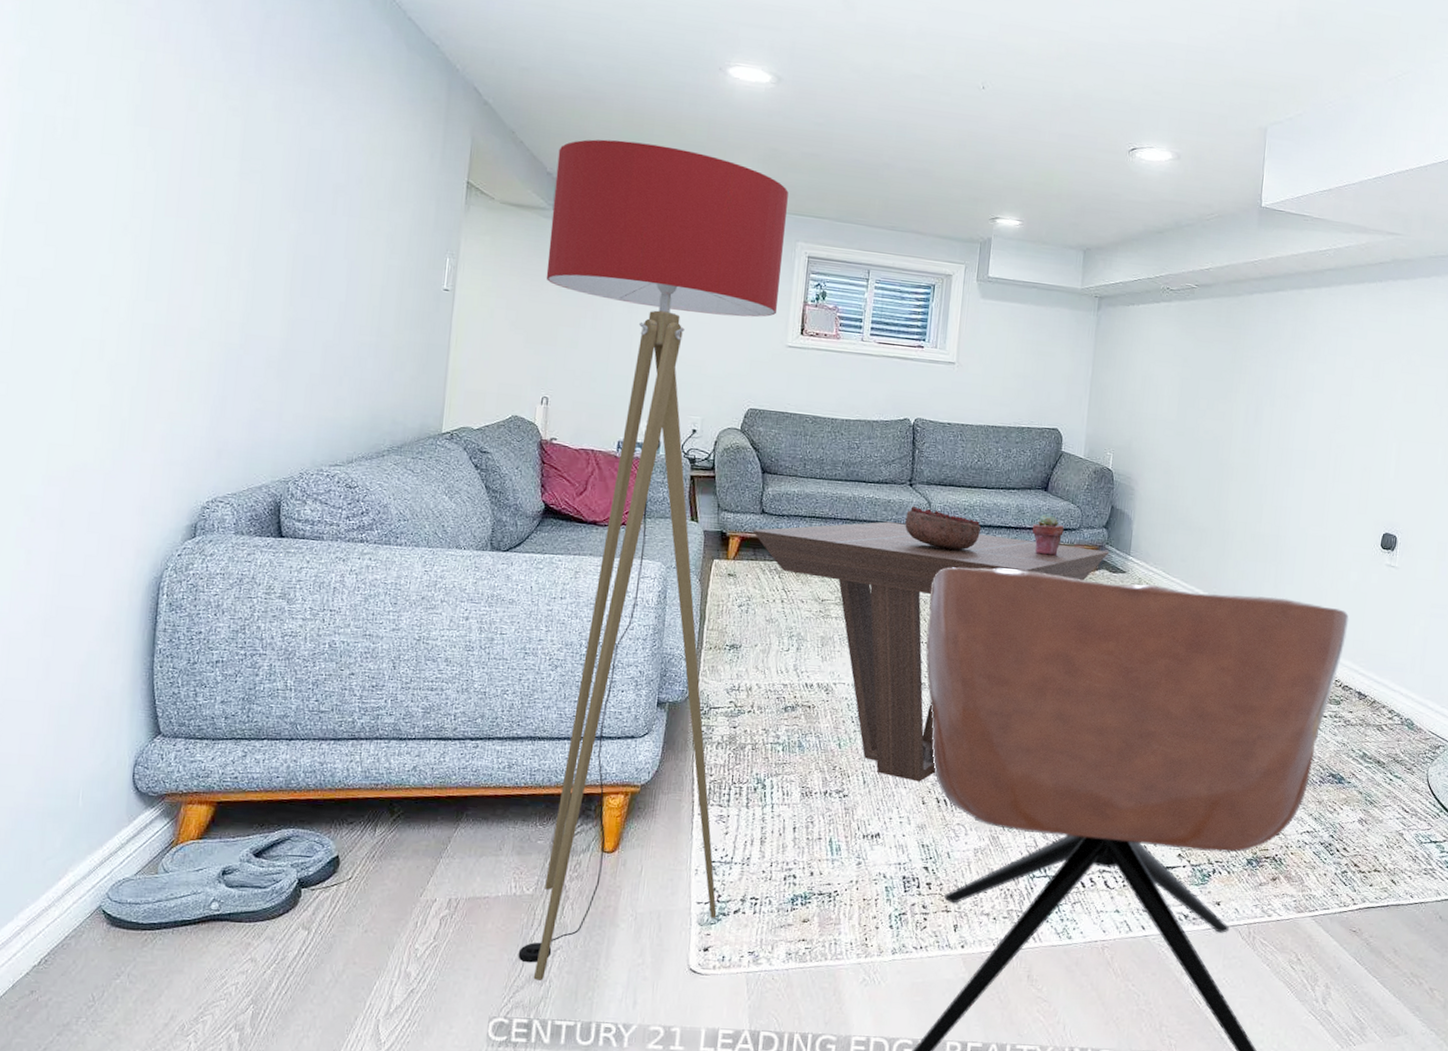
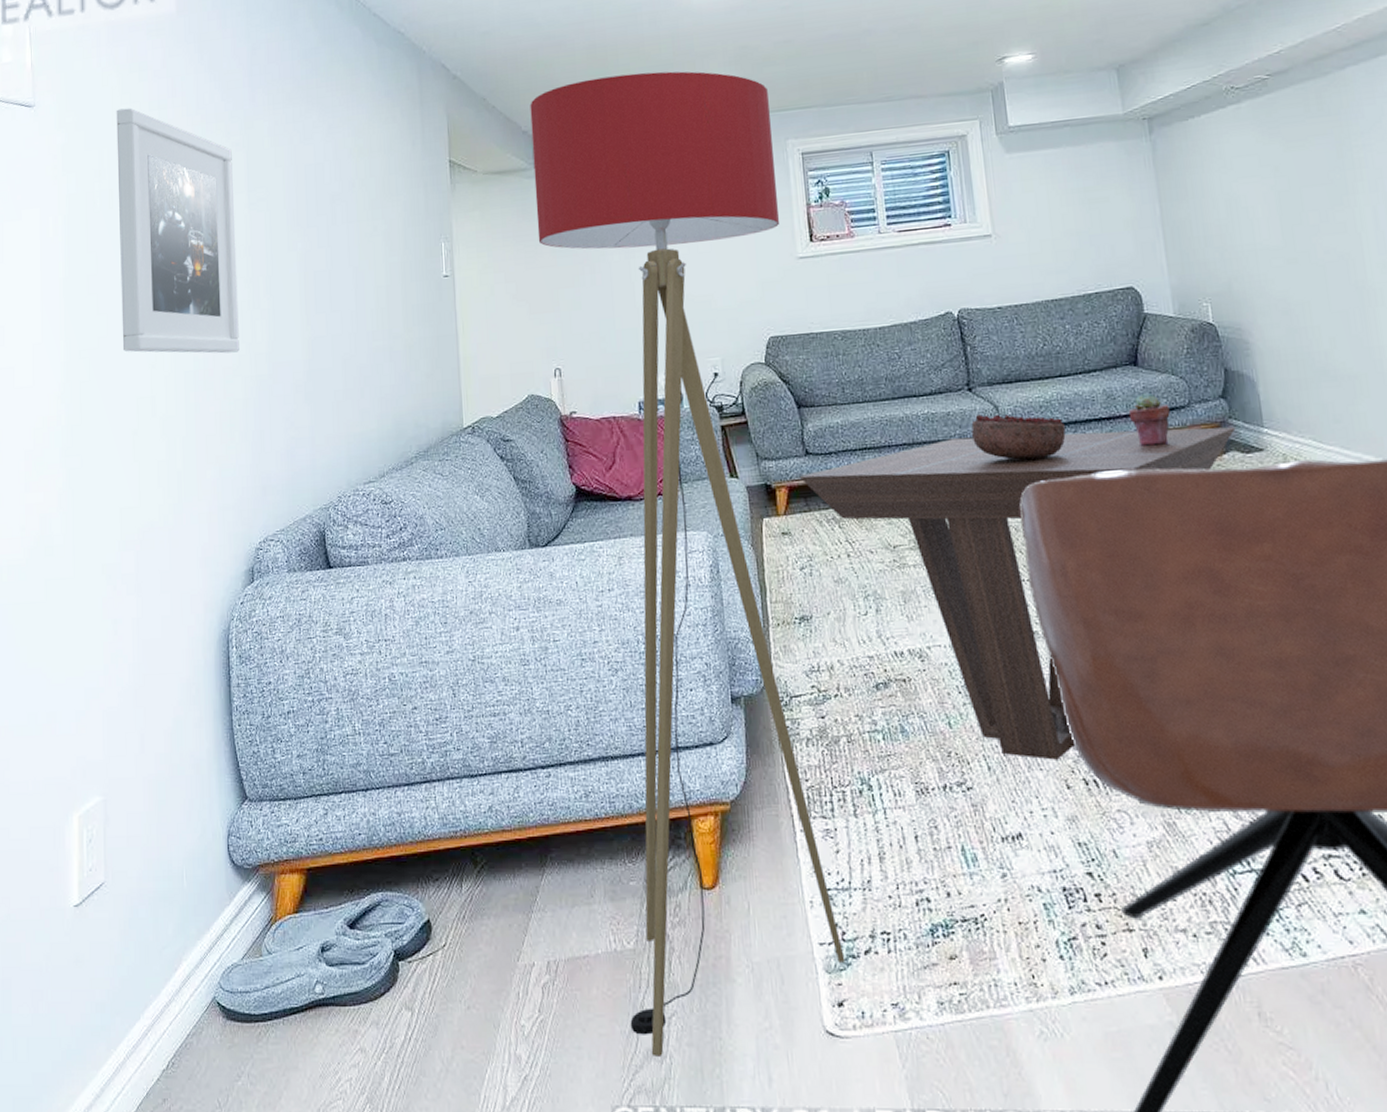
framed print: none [72,37,228,316] -> present [116,108,240,354]

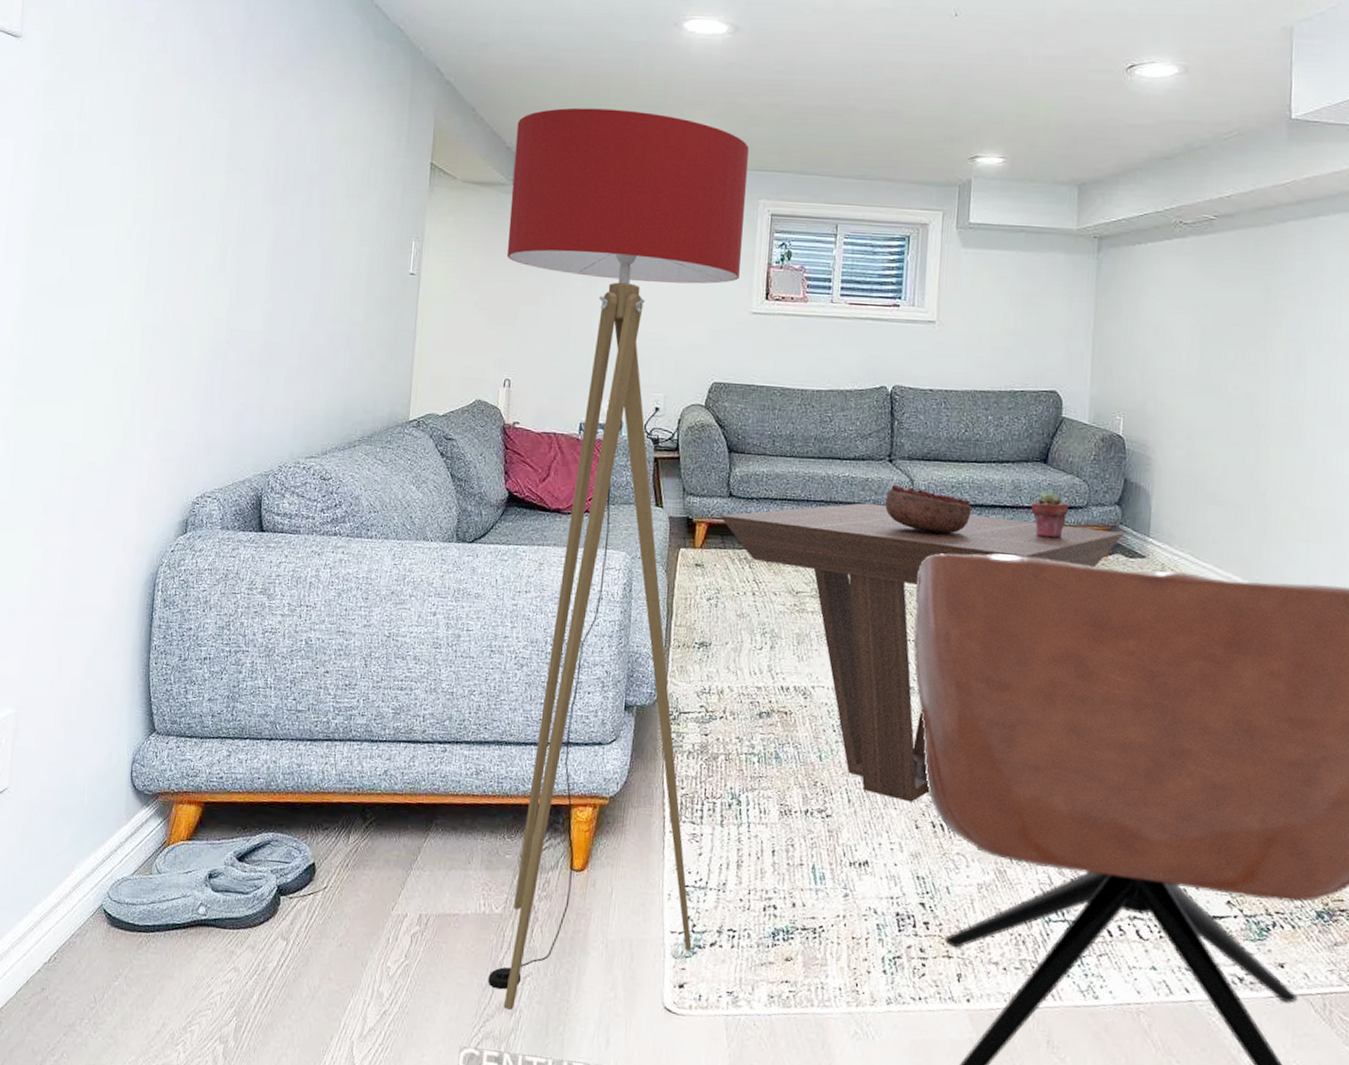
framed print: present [116,108,240,354] -> none [84,55,216,313]

